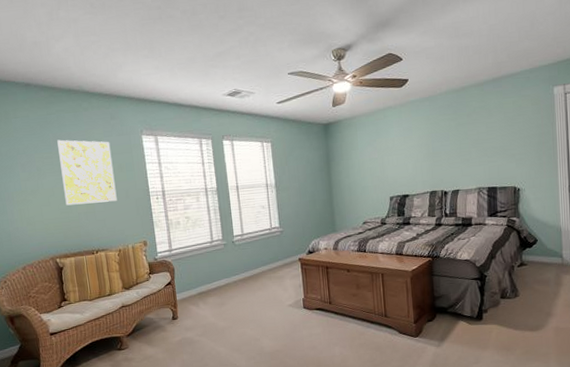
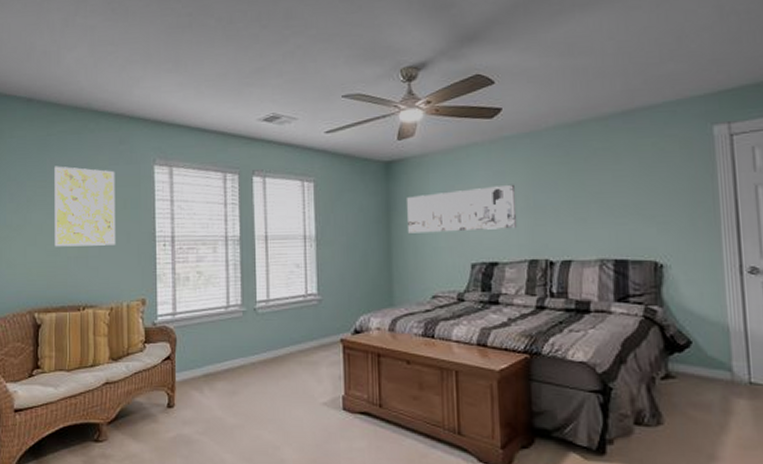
wall art: none [342,136,421,178] -> present [407,184,516,234]

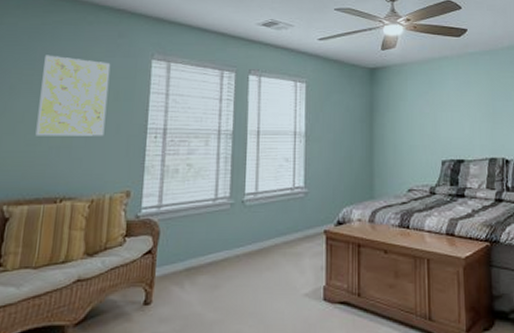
wall art: present [407,184,516,234] -> none [388,93,479,132]

